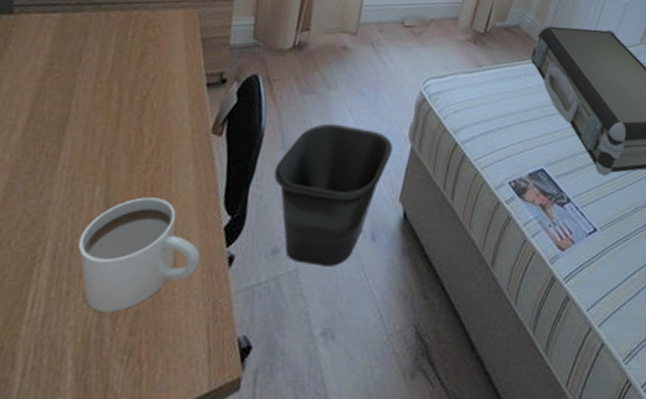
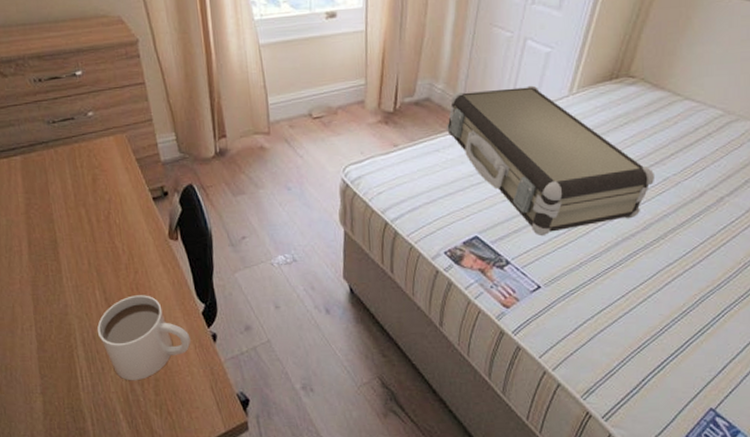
waste bin: present [274,123,393,267] -> none [229,218,328,337]

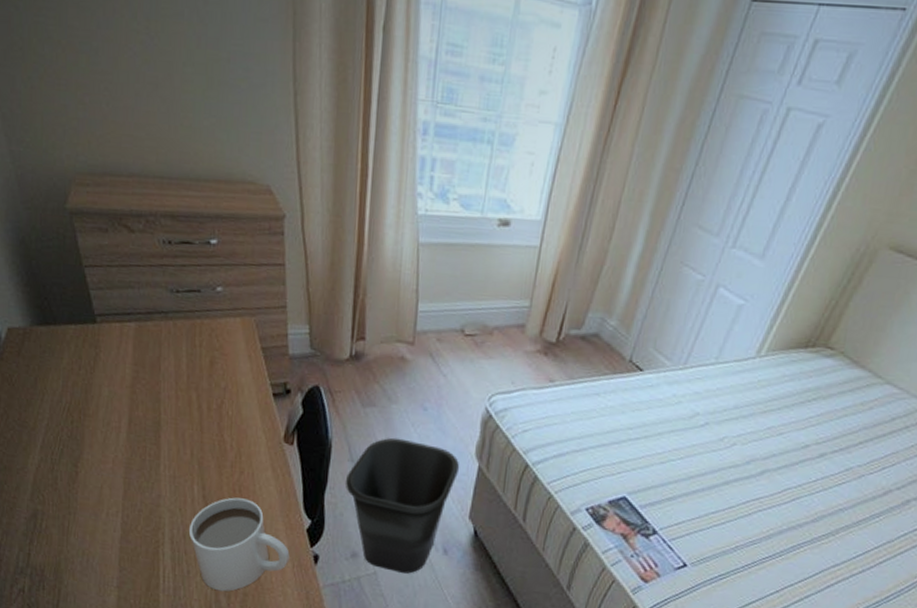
waste bin: none [229,218,328,337] -> present [345,437,460,574]
briefcase: present [447,85,654,235] -> none [612,332,837,509]

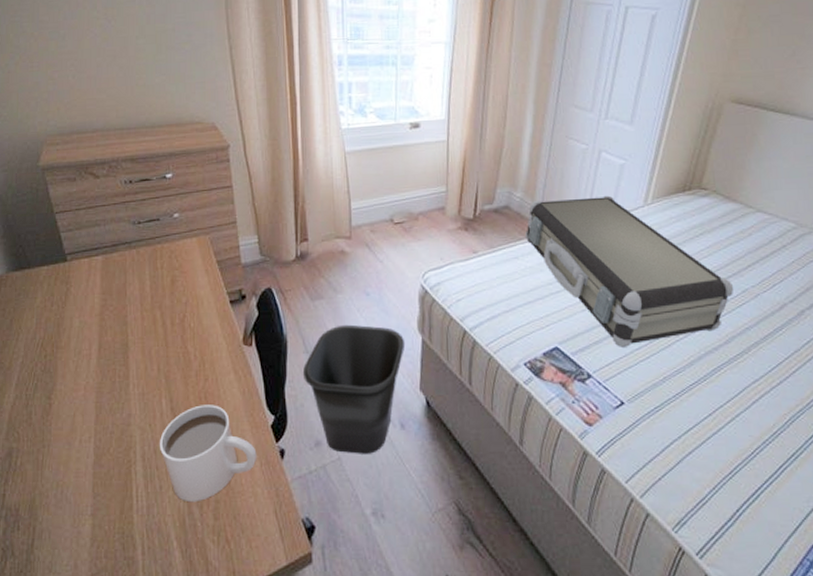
briefcase: none [612,332,837,509] -> present [525,195,733,347]

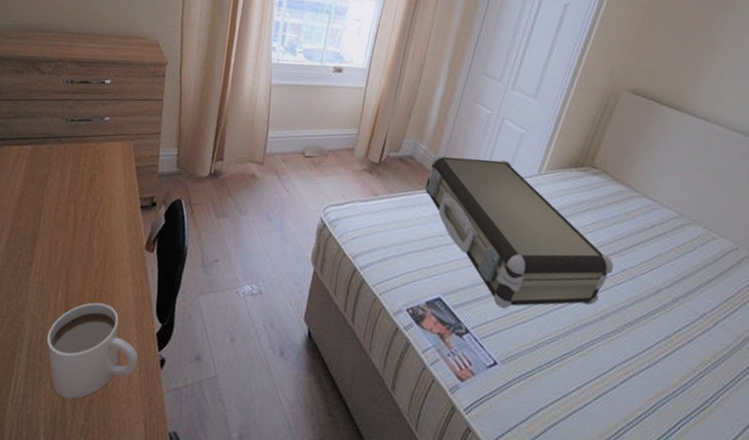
waste bin: present [302,324,406,454] -> none [196,245,298,377]

